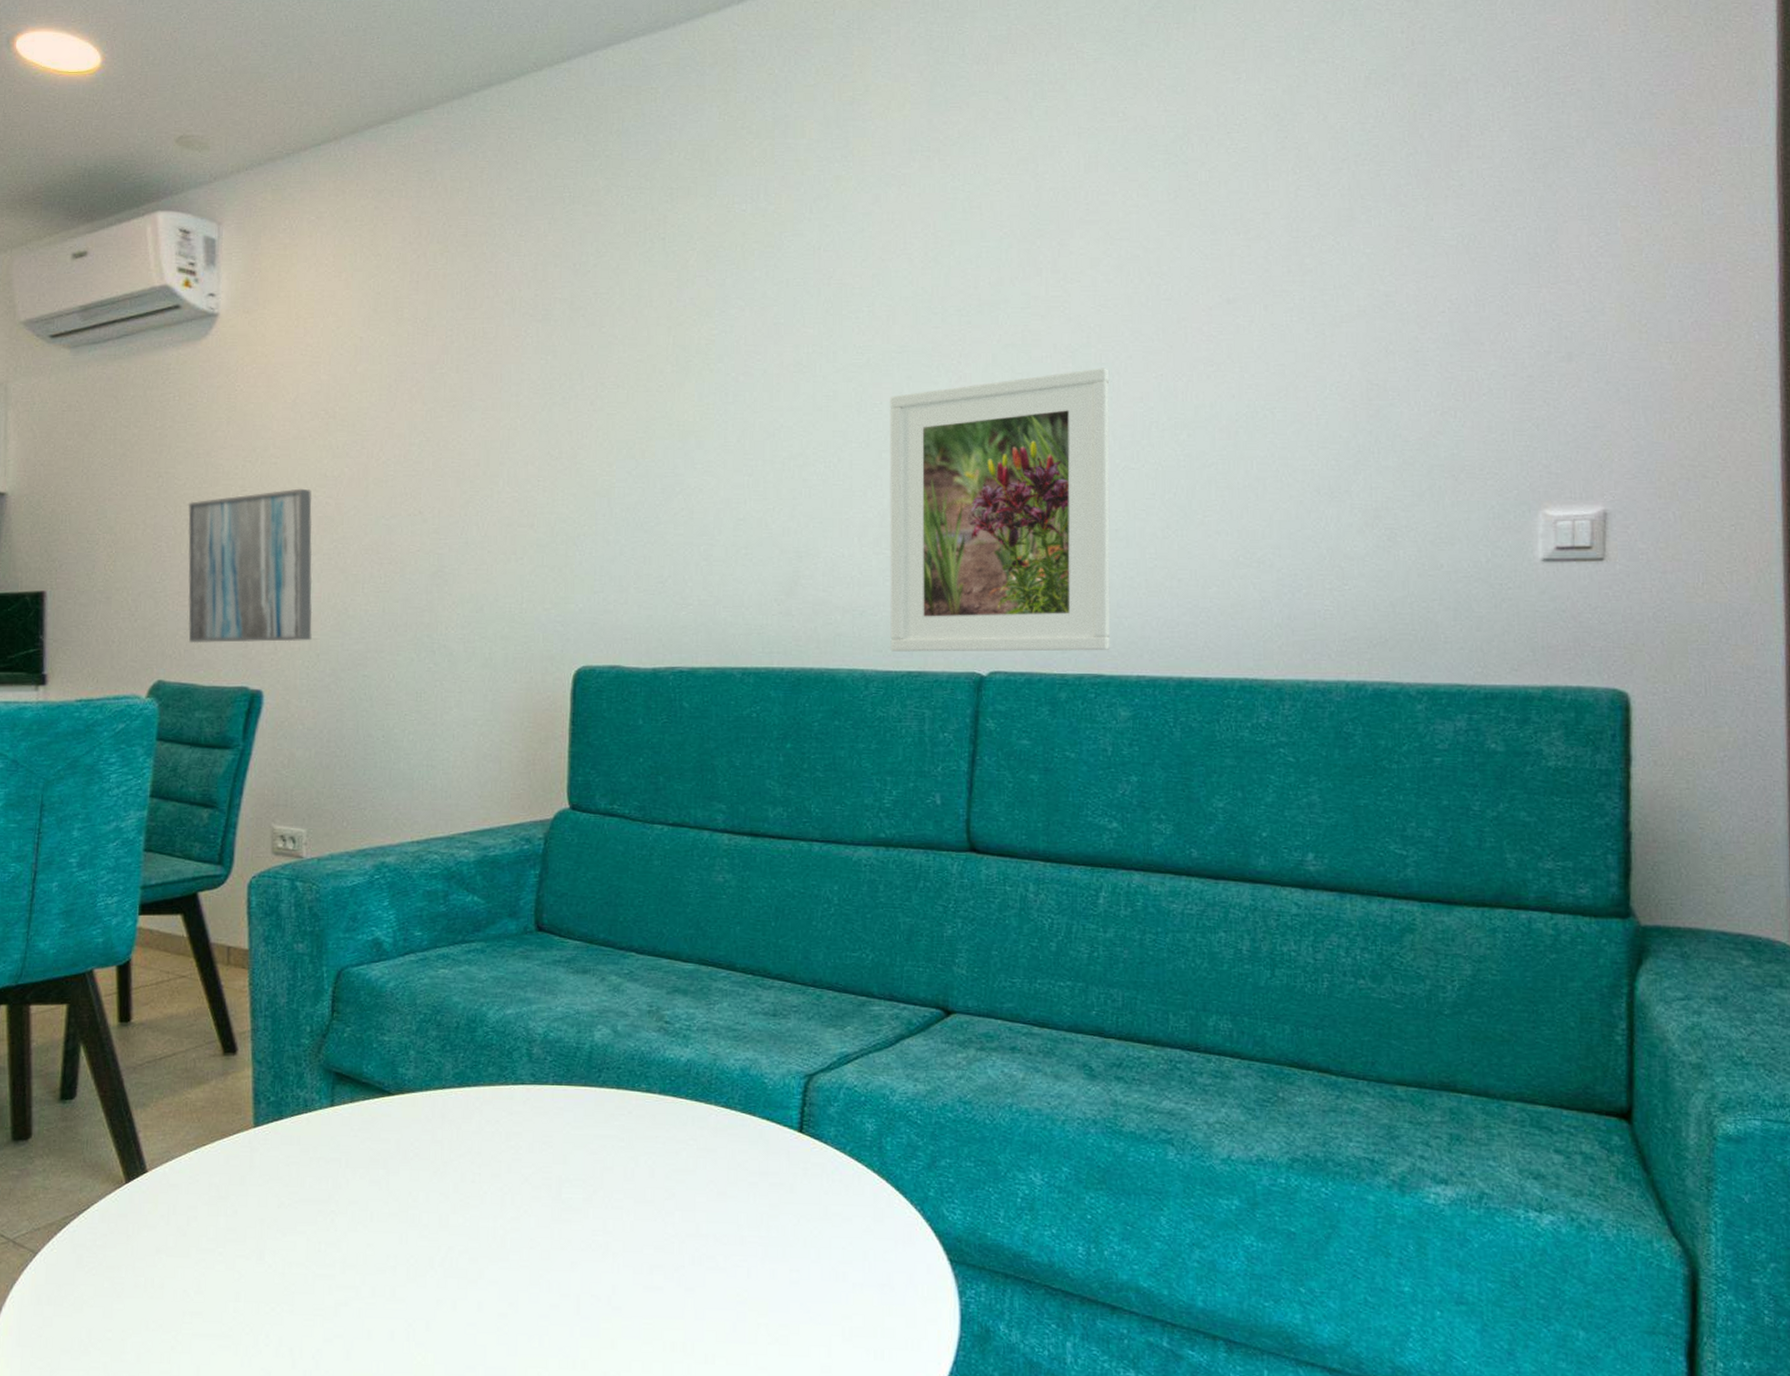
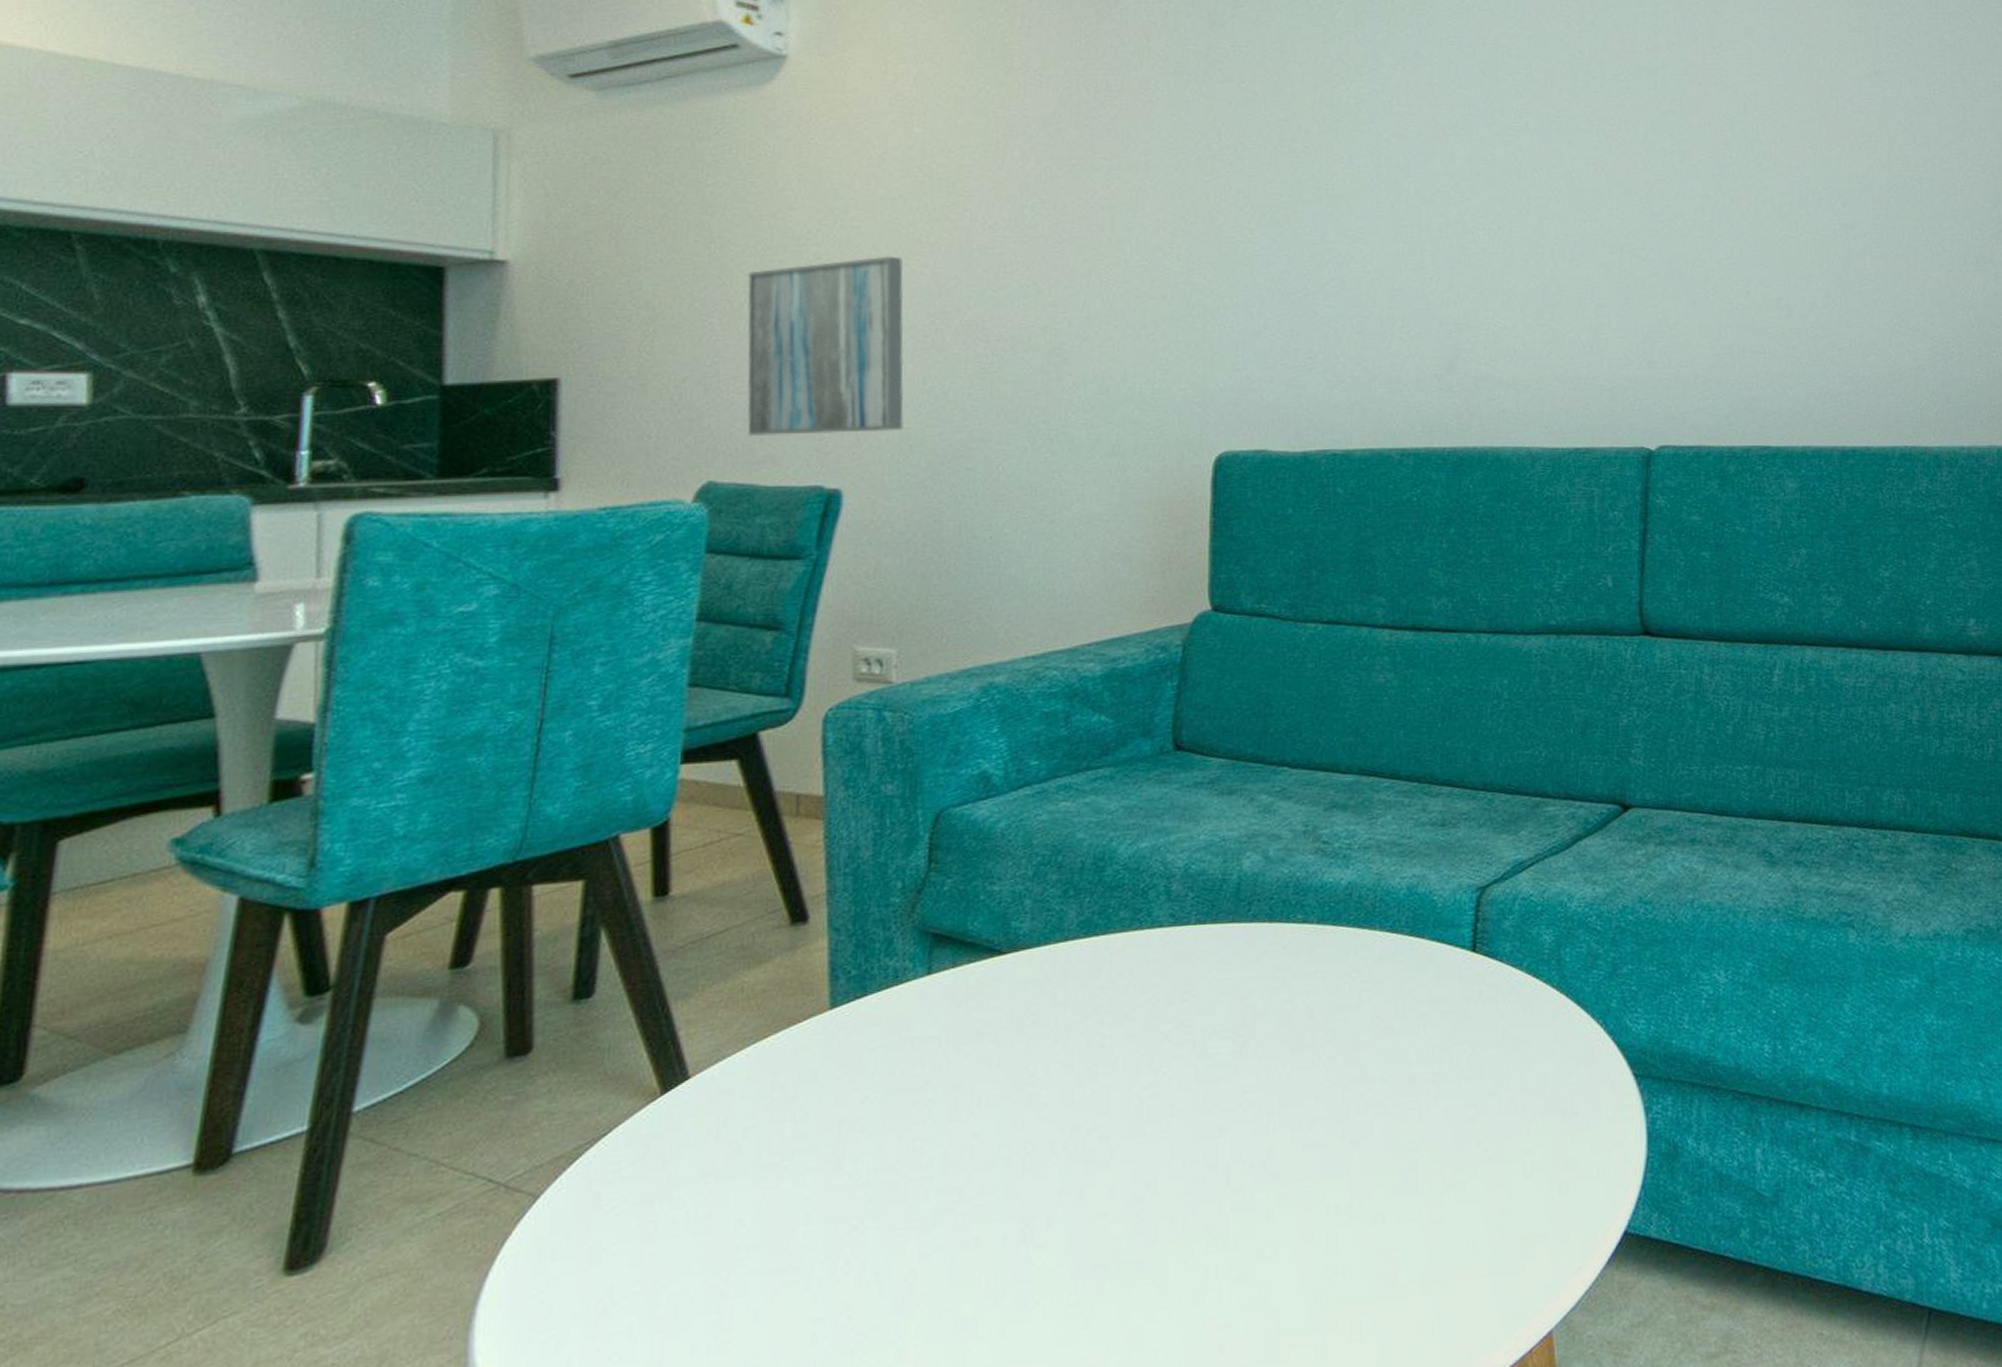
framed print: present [890,368,1111,652] -> none [1549,136,1776,428]

